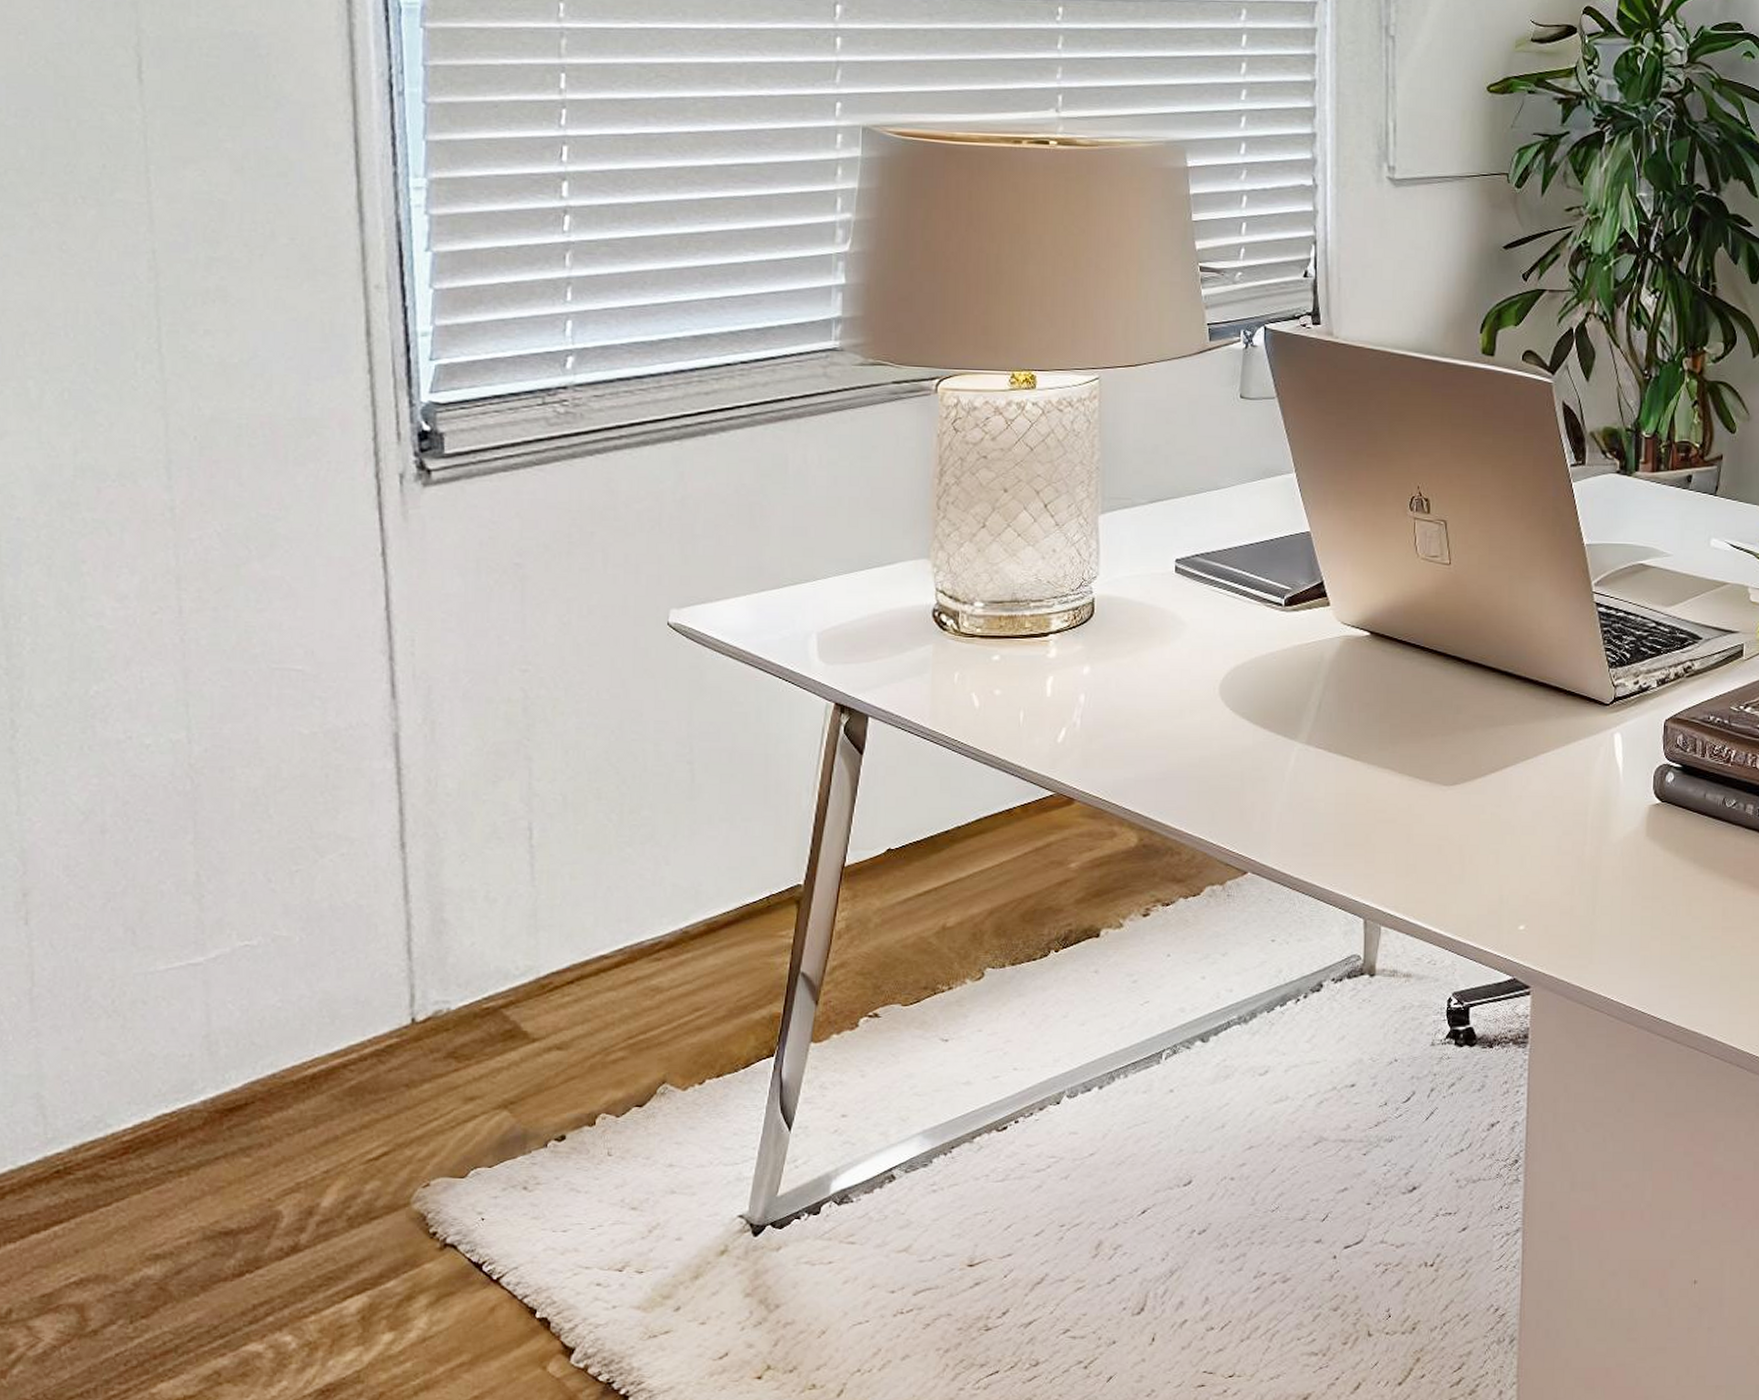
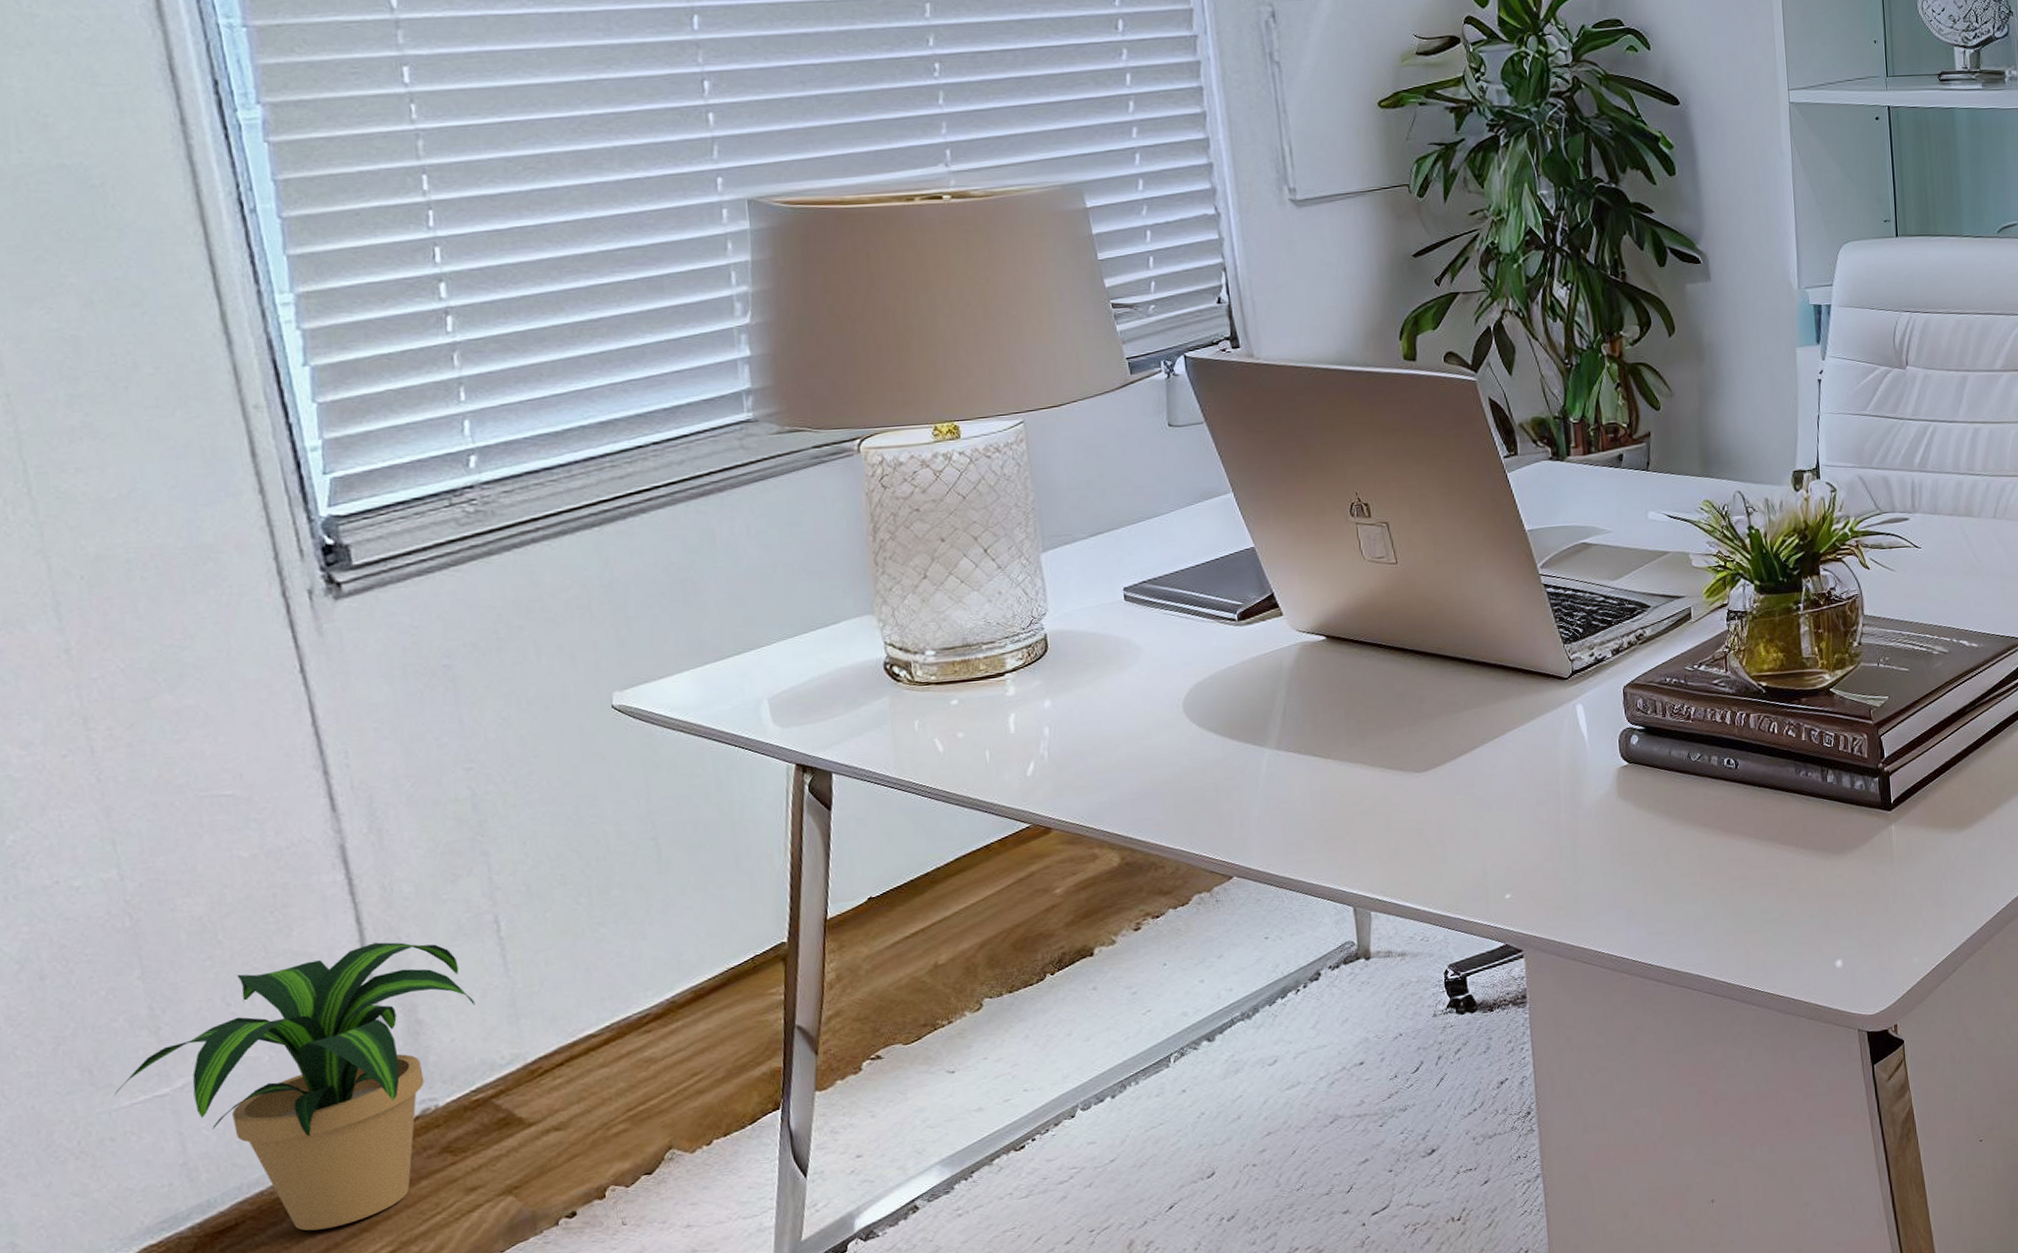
potted plant: none [151,836,499,1120] -> present [113,942,475,1231]

